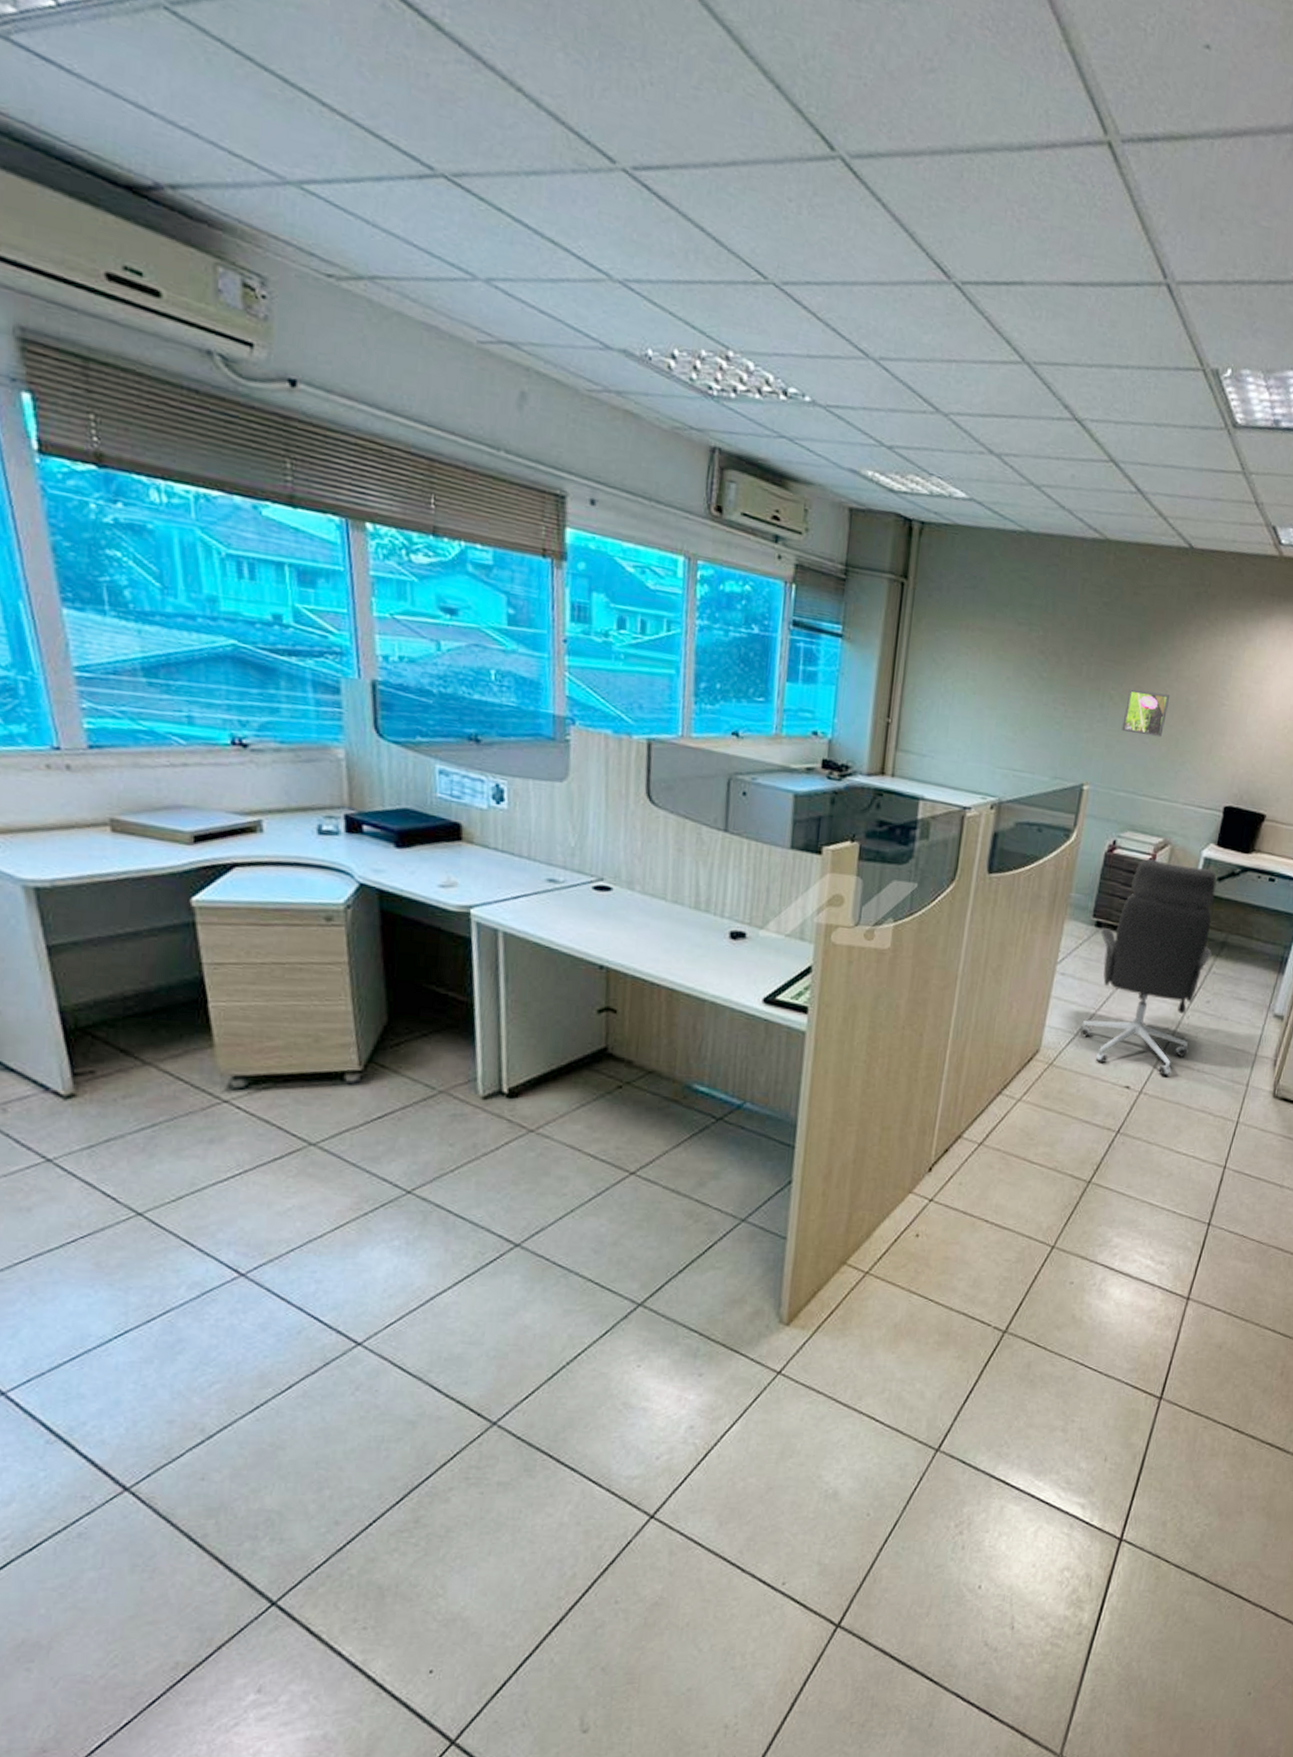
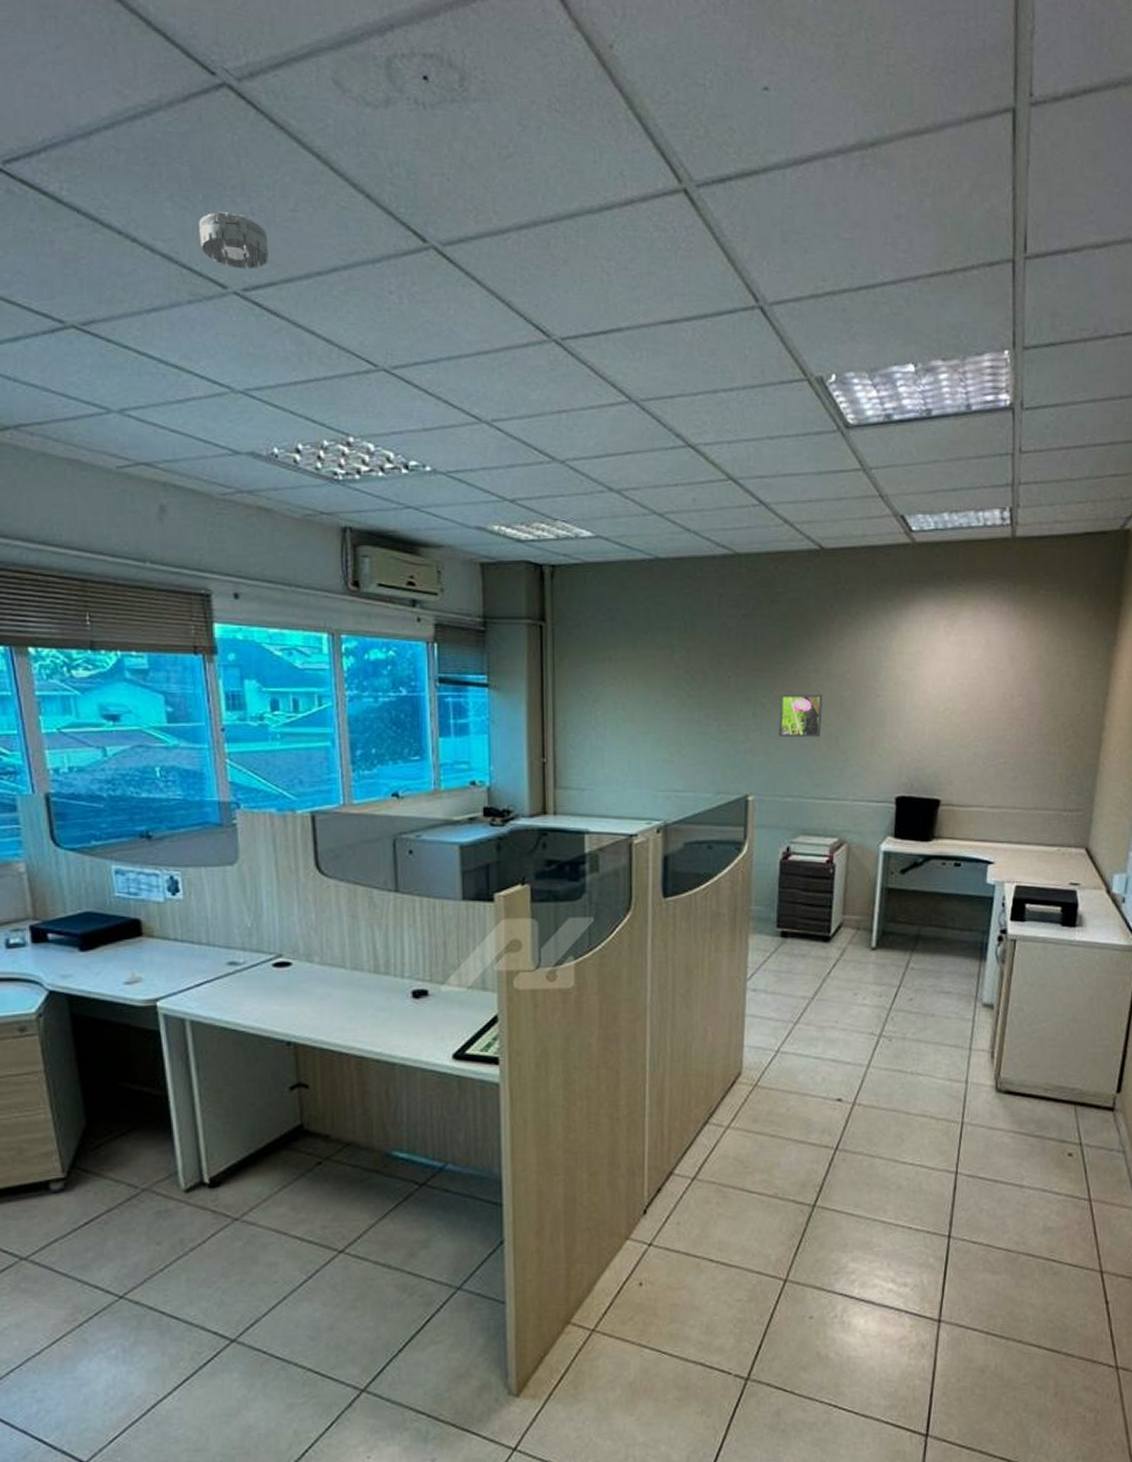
smoke detector: none [591,74,666,147] -> present [199,212,269,270]
office chair: present [1079,858,1217,1076] -> none [780,860,907,1083]

